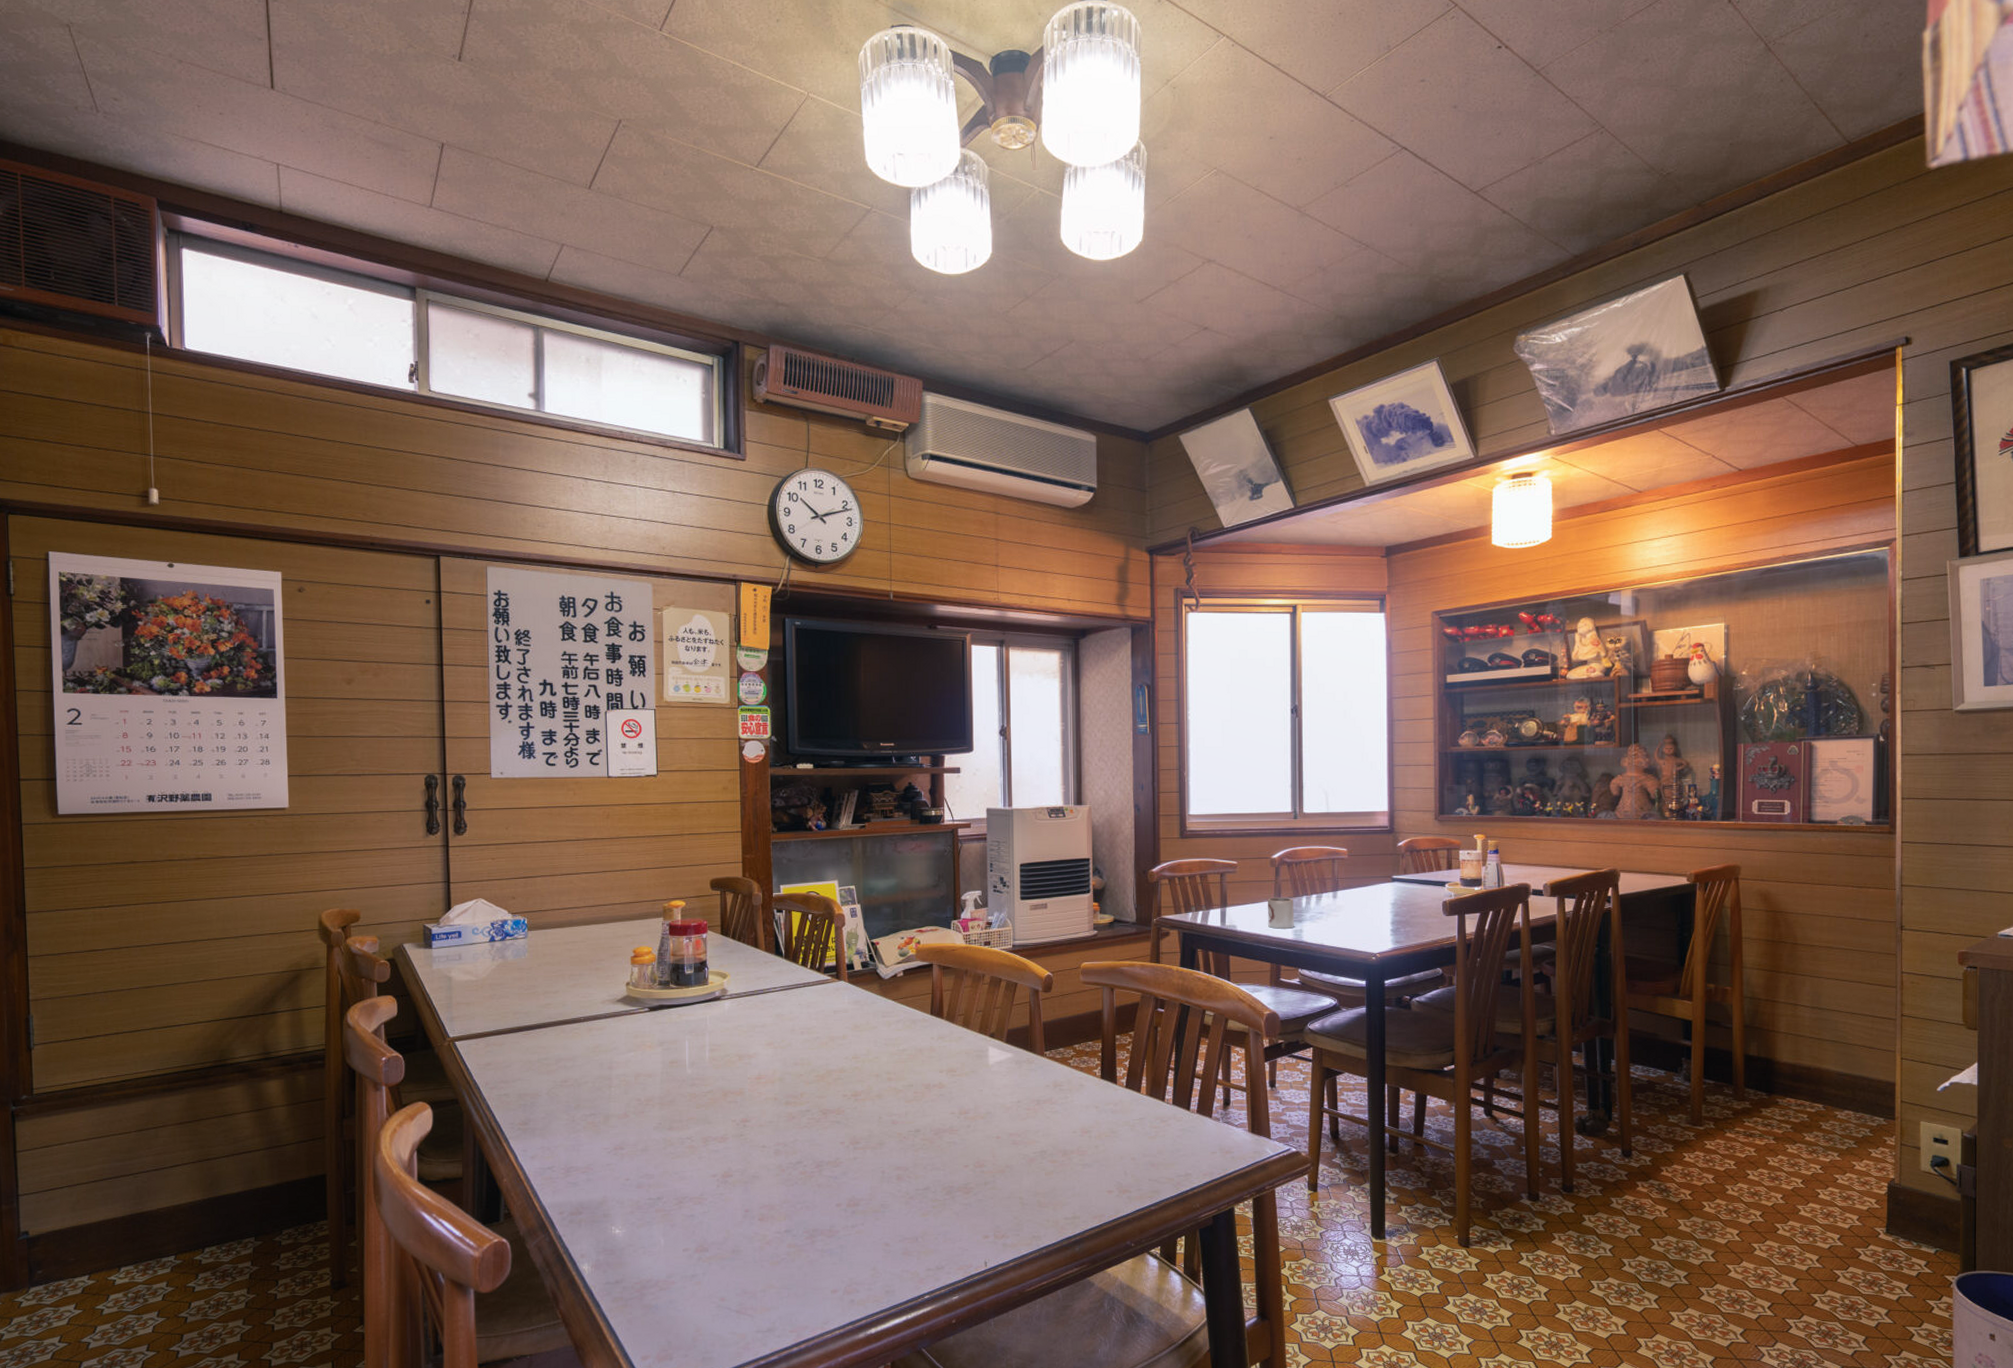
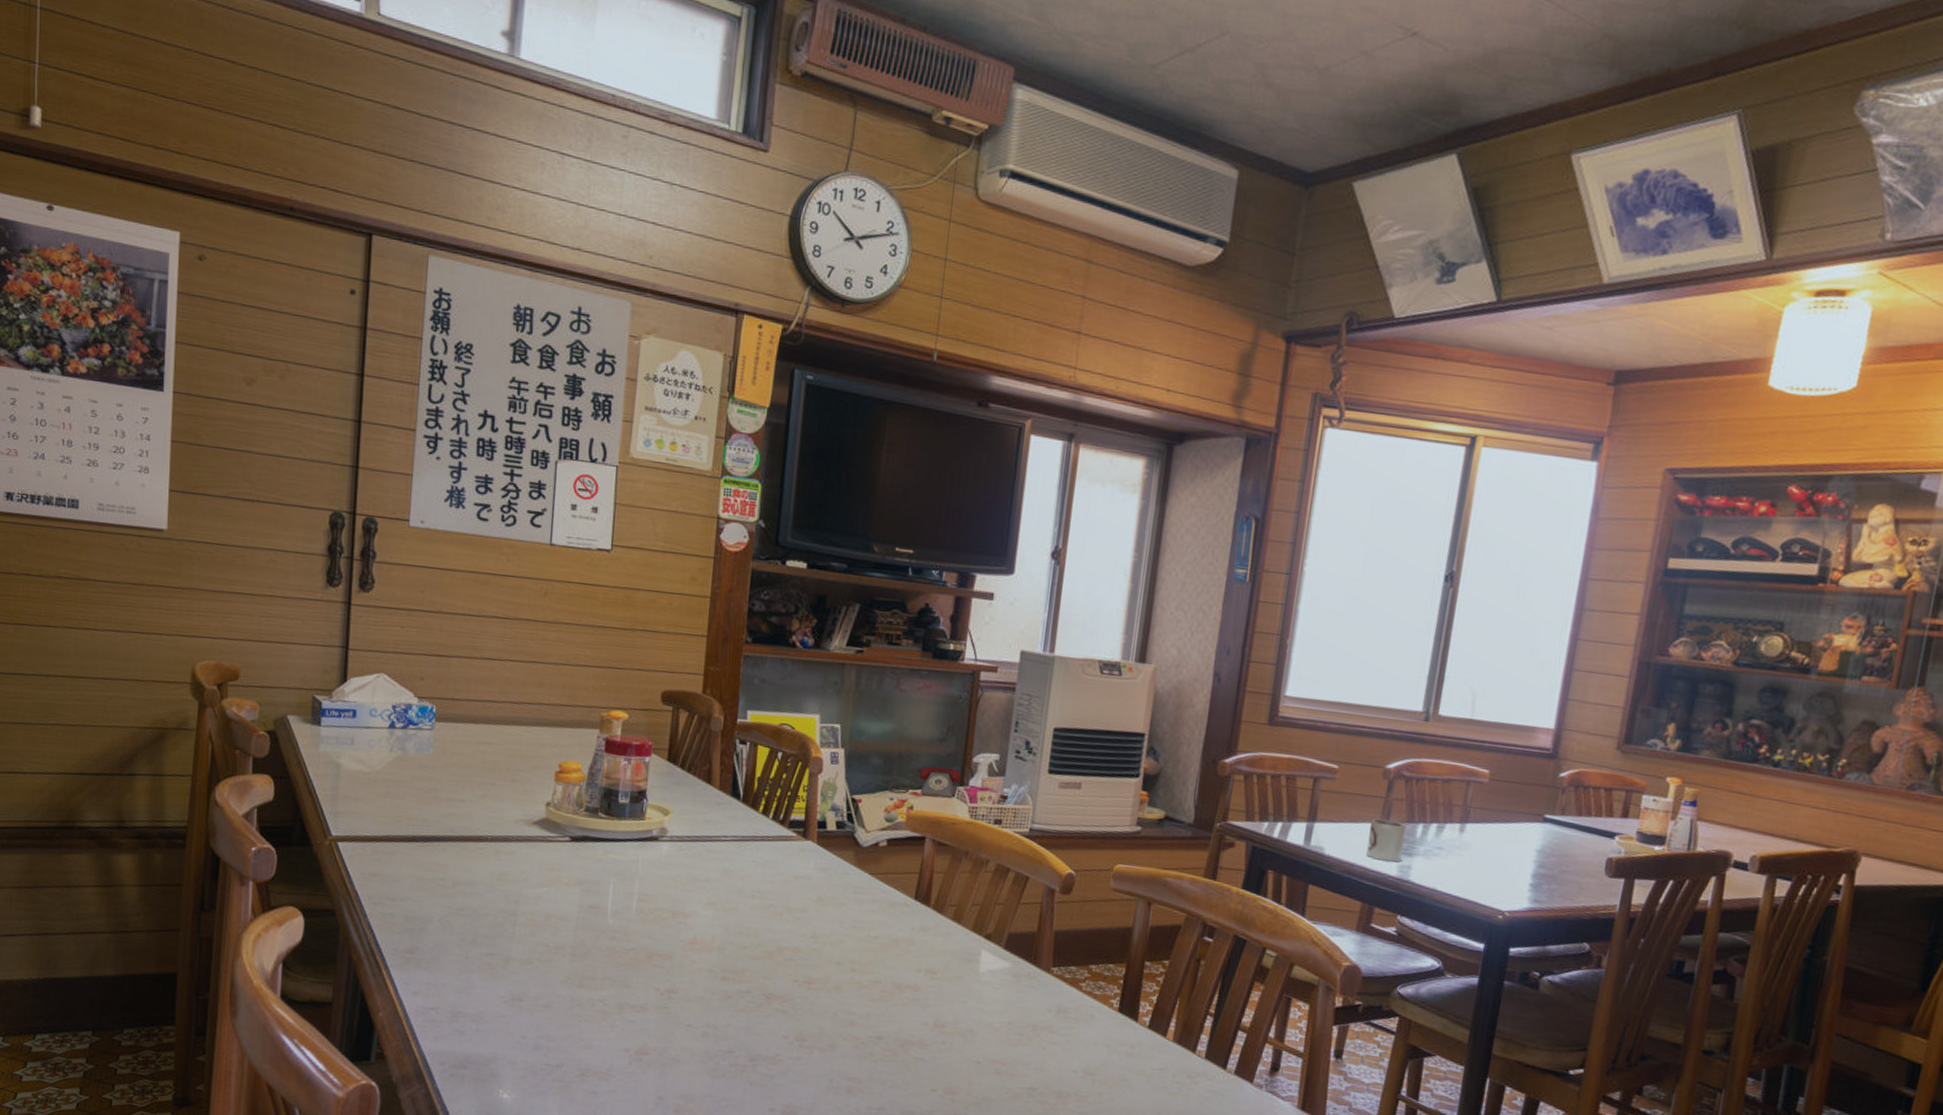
telephone: none [898,907,954,933] -> present [888,766,961,799]

